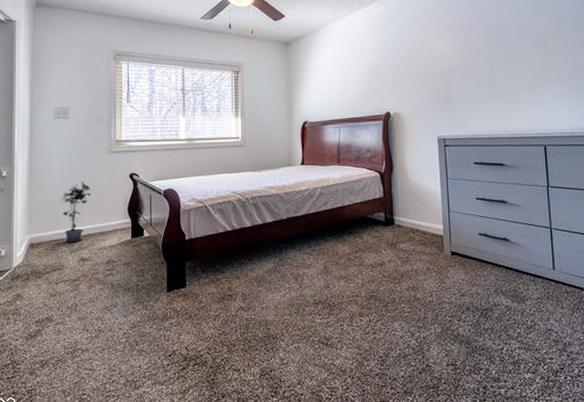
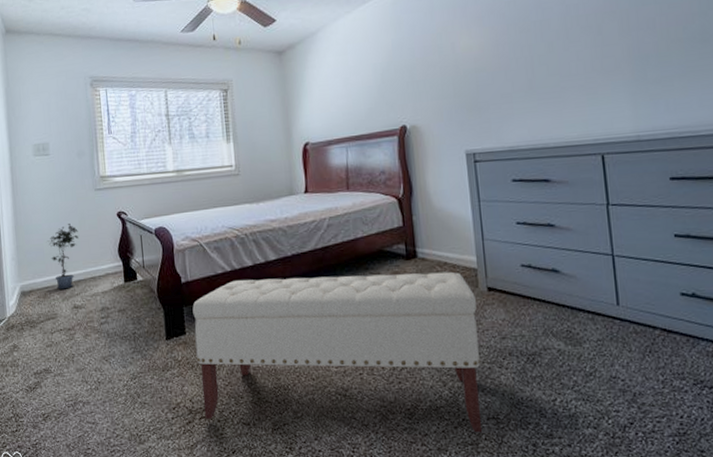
bench: none [194,237,444,378] -> present [192,271,483,433]

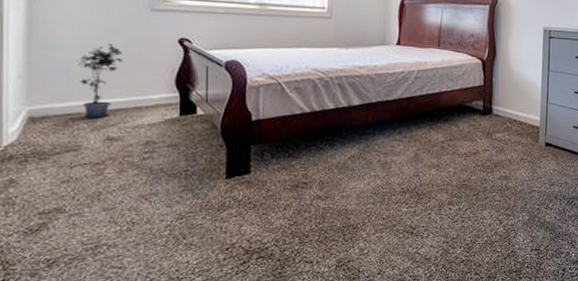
bench: present [192,271,483,433] -> none [259,121,535,262]

